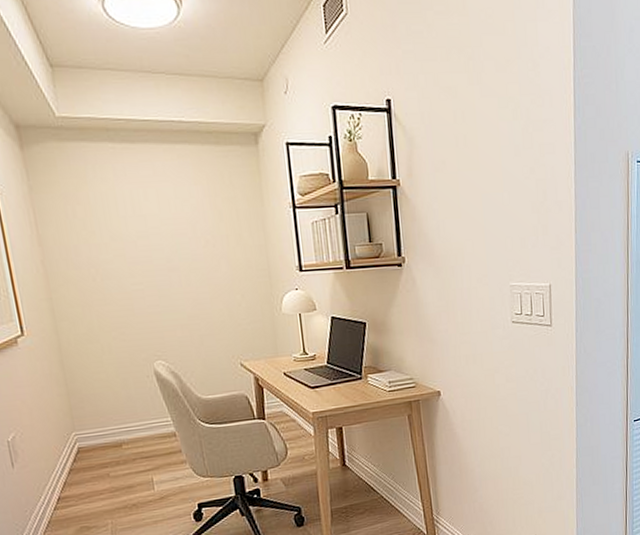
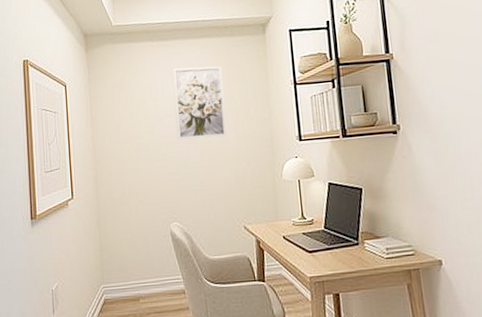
wall art: none [144,178,216,267] -> present [173,66,227,140]

